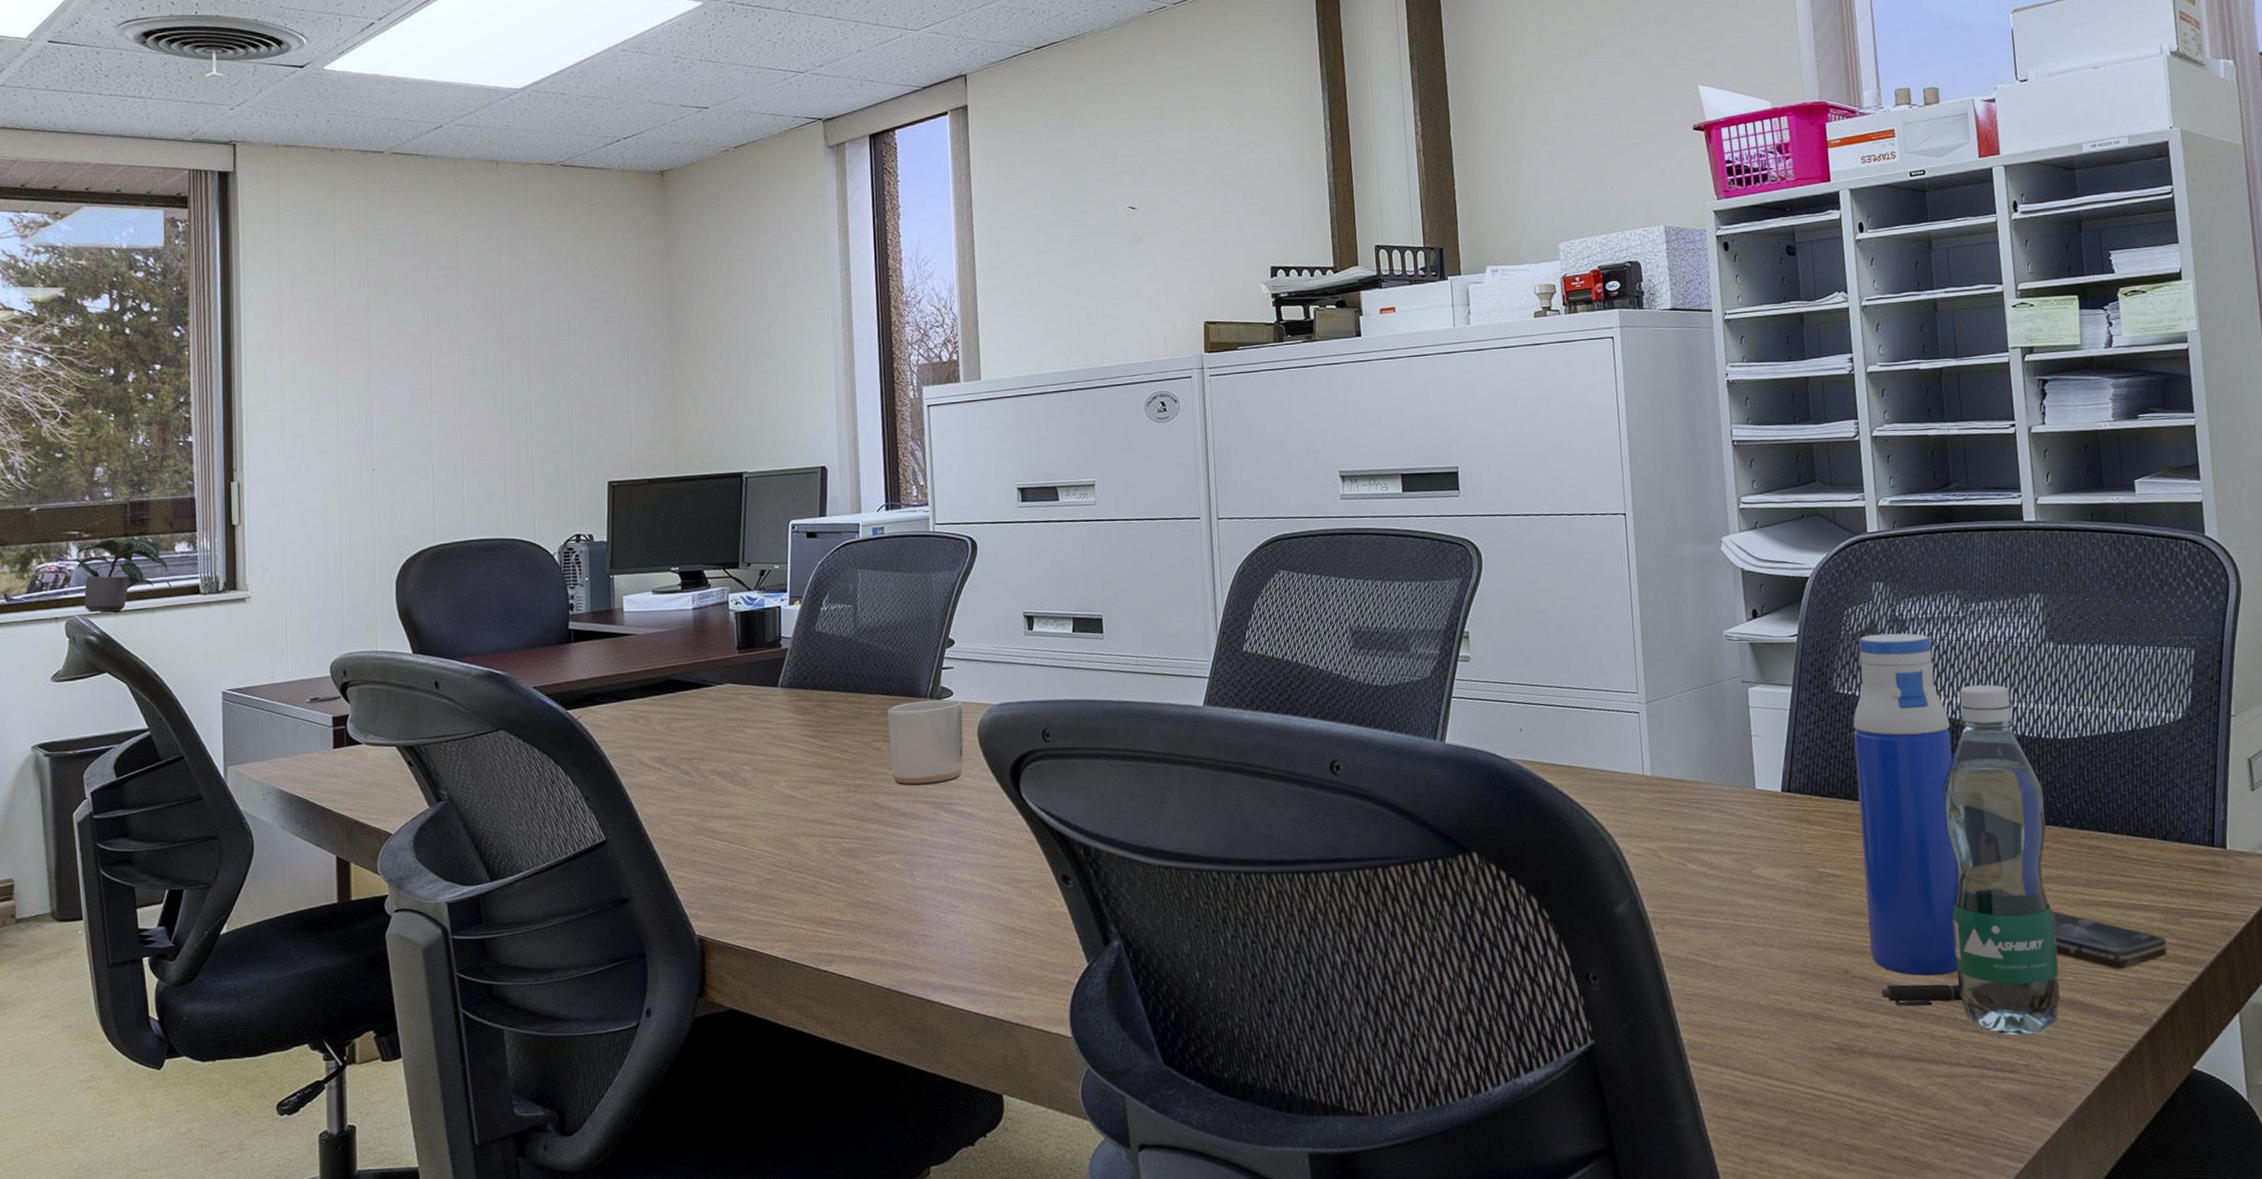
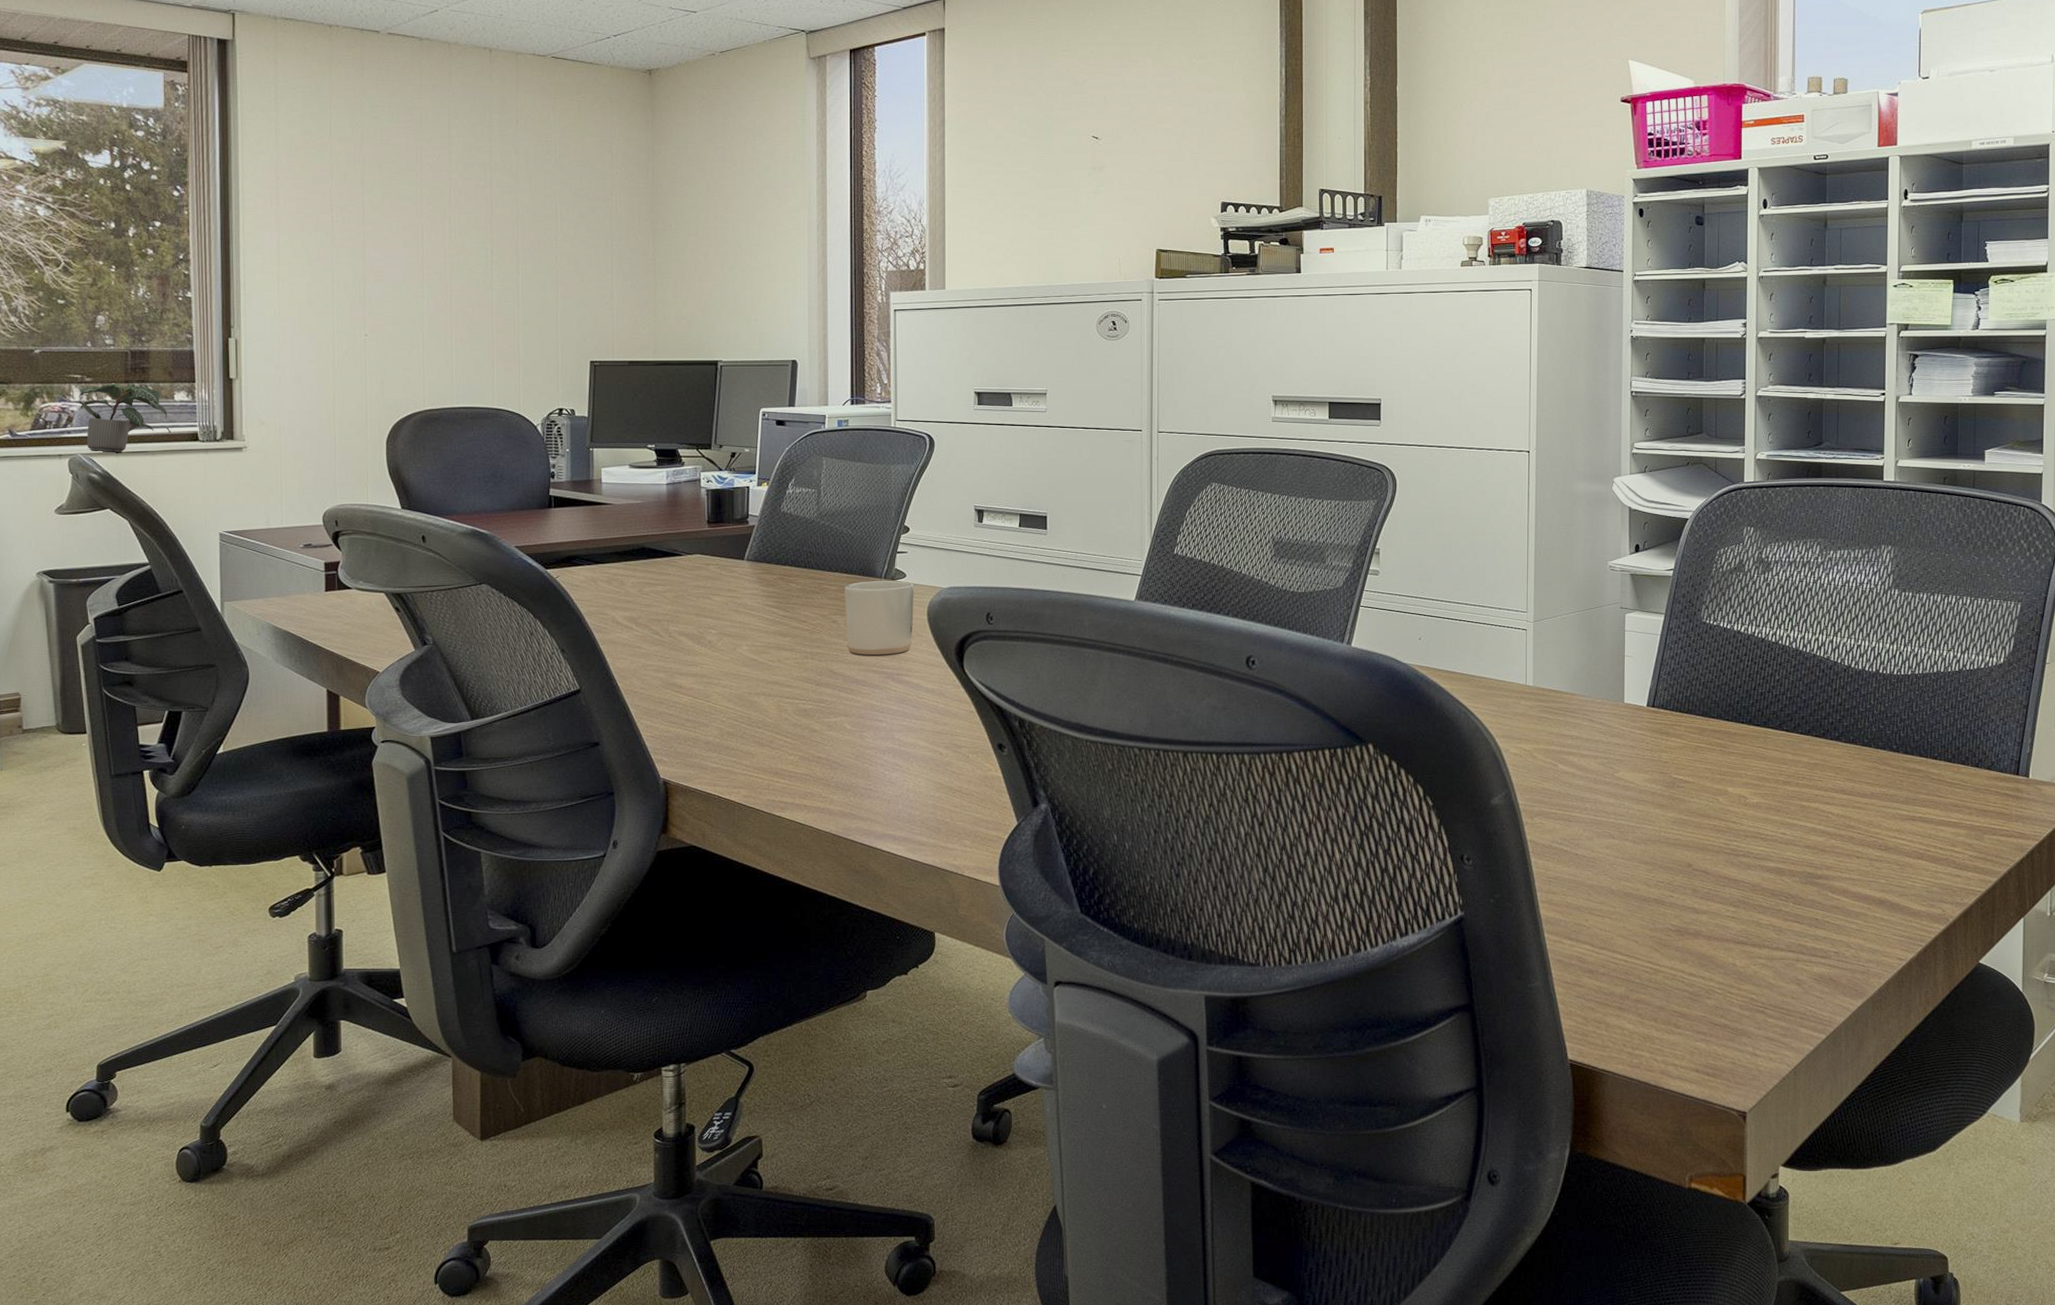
water bottle: present [1853,633,1959,976] -> none [1711,573,1801,872]
pen: present [1881,984,1962,1006] -> none [1718,878,1787,898]
bottle: present [1942,684,2061,1035] -> none [1785,624,1876,927]
mobile phone: present [2051,911,2168,970] -> none [1872,823,1969,876]

